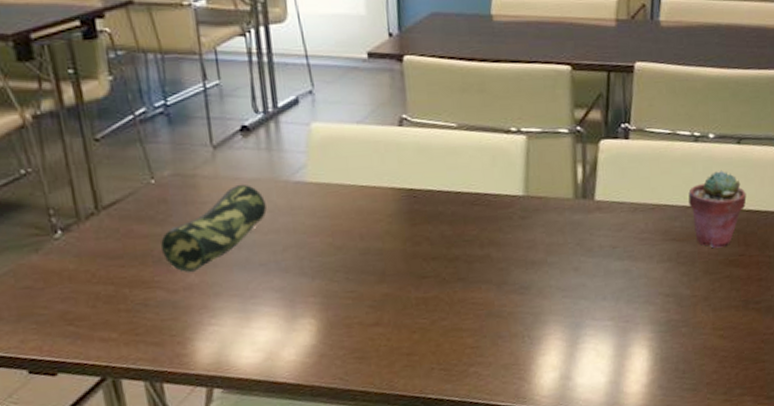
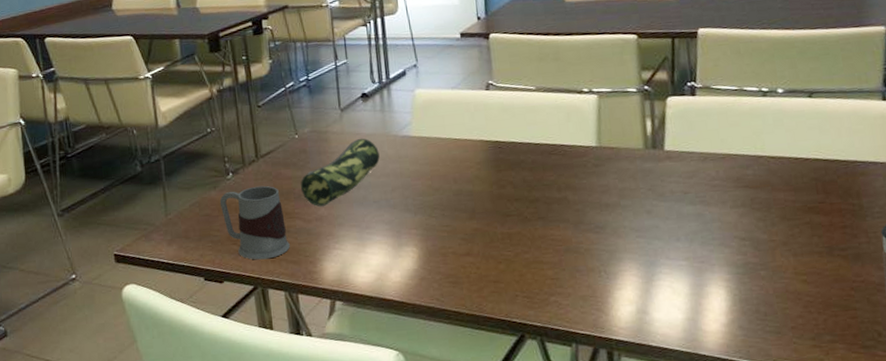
mug: none [44,246,149,344] -> present [219,185,290,260]
potted succulent: present [688,171,747,249] -> none [759,123,823,196]

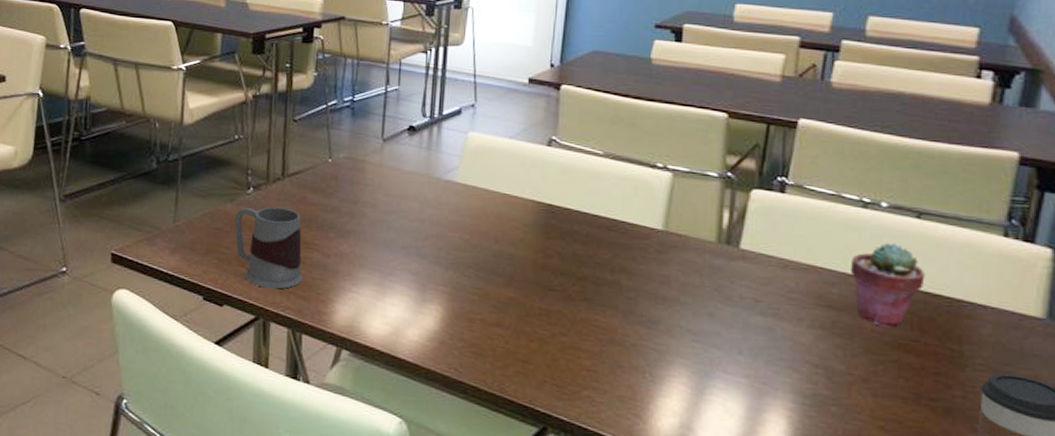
pencil case: present [300,138,380,206] -> none [324,174,418,242]
potted succulent: none [759,123,823,196] -> present [851,243,925,328]

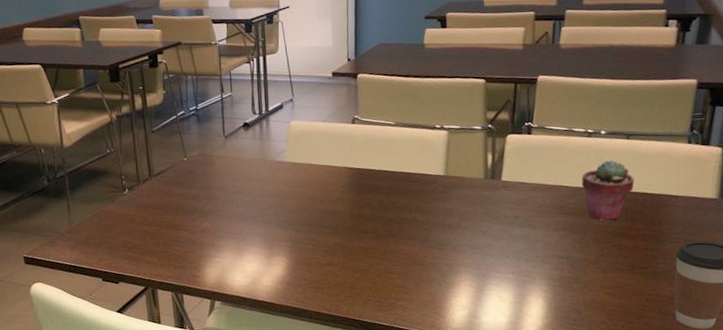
mug: present [234,207,302,289] -> none [116,201,177,265]

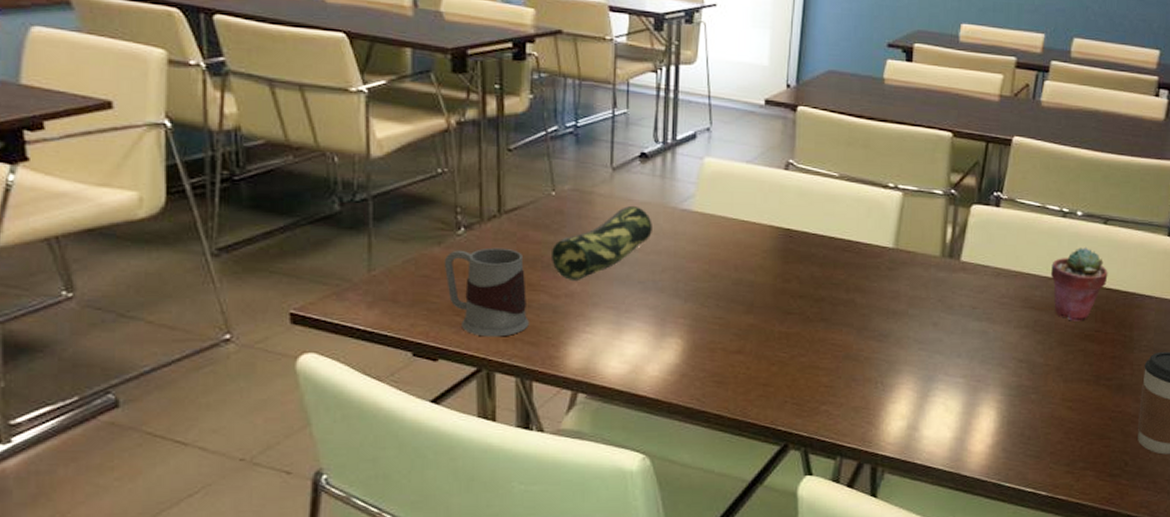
mug: none [116,201,177,265] -> present [444,247,529,337]
pencil case: none [187,162,257,220] -> present [550,205,652,280]

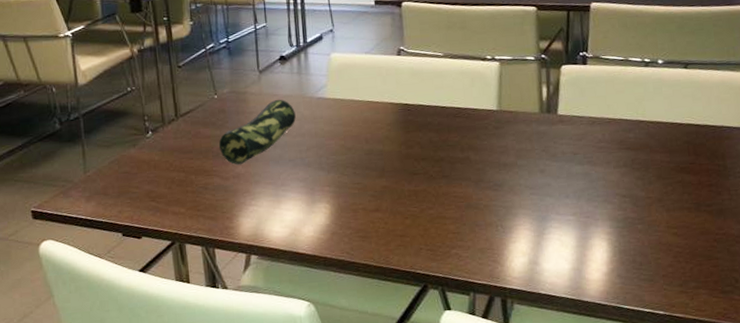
mug: present [444,247,529,337] -> none [139,144,208,216]
potted succulent: present [1051,248,1108,321] -> none [641,91,695,157]

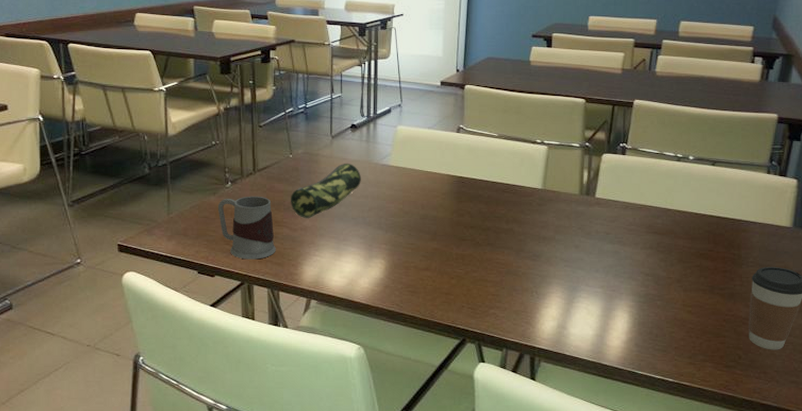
mug: none [139,144,208,216] -> present [217,196,276,260]

